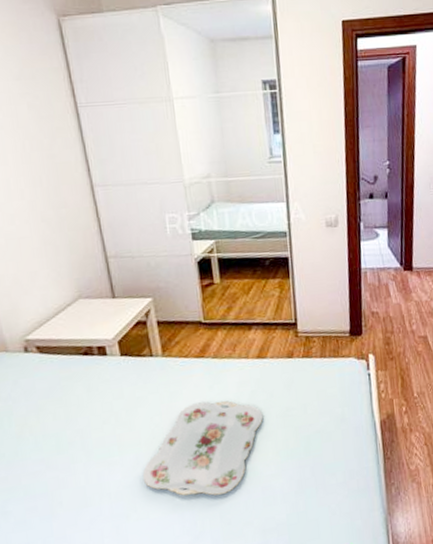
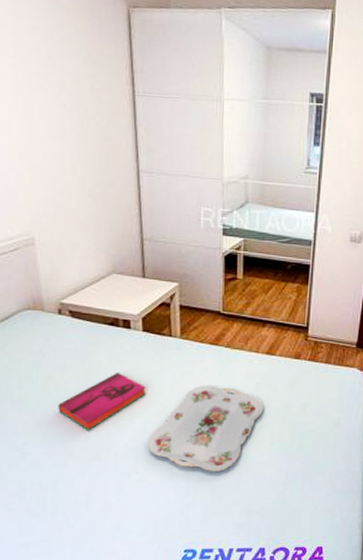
hardback book: none [37,405,133,475] -> present [58,373,146,430]

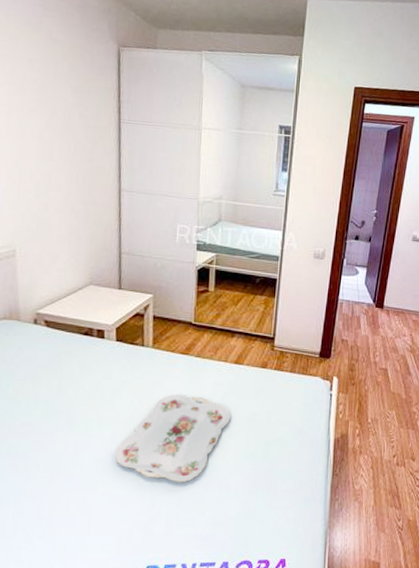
hardback book: present [58,373,146,430] -> none [26,382,116,441]

